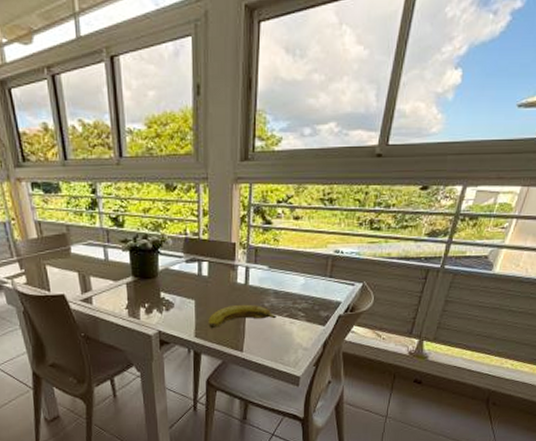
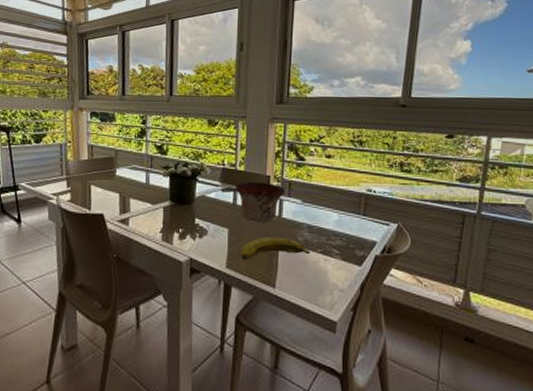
bowl: none [199,250,252,291] -> present [234,181,286,222]

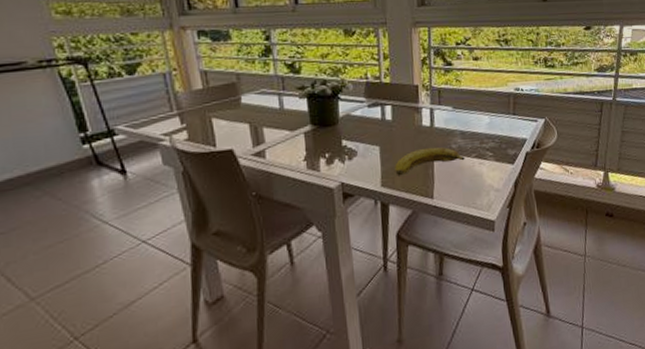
bowl: present [234,181,286,222] -> none [381,92,436,136]

